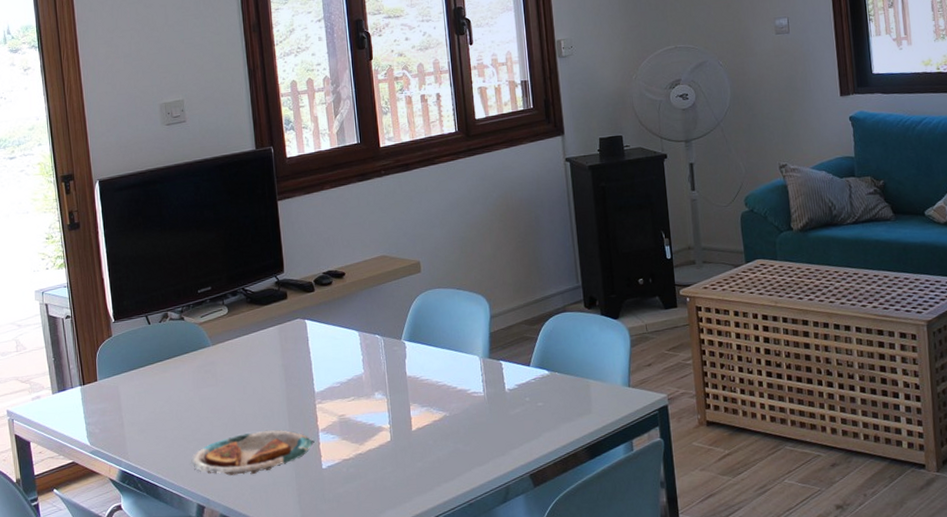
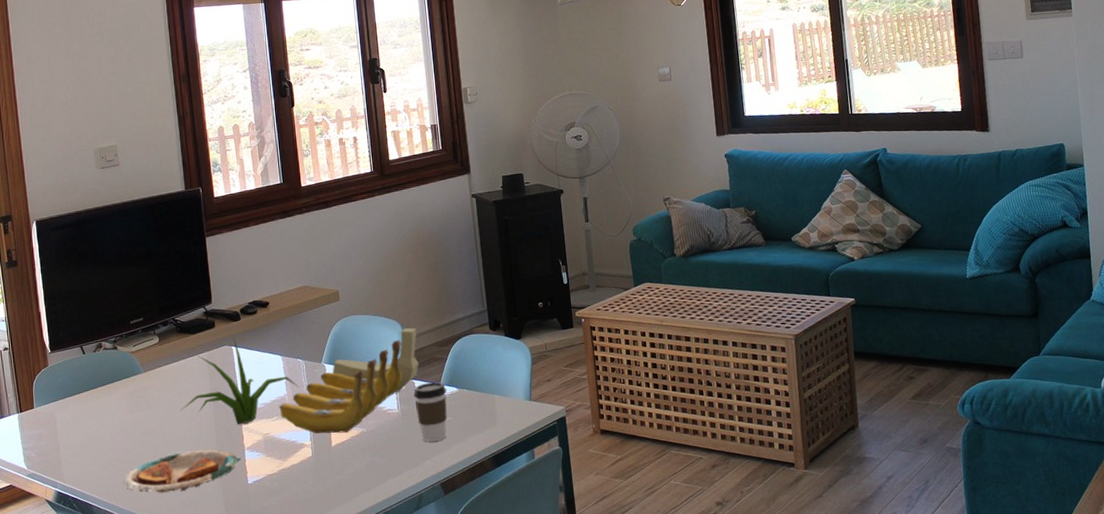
plant: none [251,309,377,405] -> present [181,337,299,425]
banana: none [355,303,507,417] -> present [279,327,419,434]
coffee cup: none [500,364,538,429] -> present [413,382,447,442]

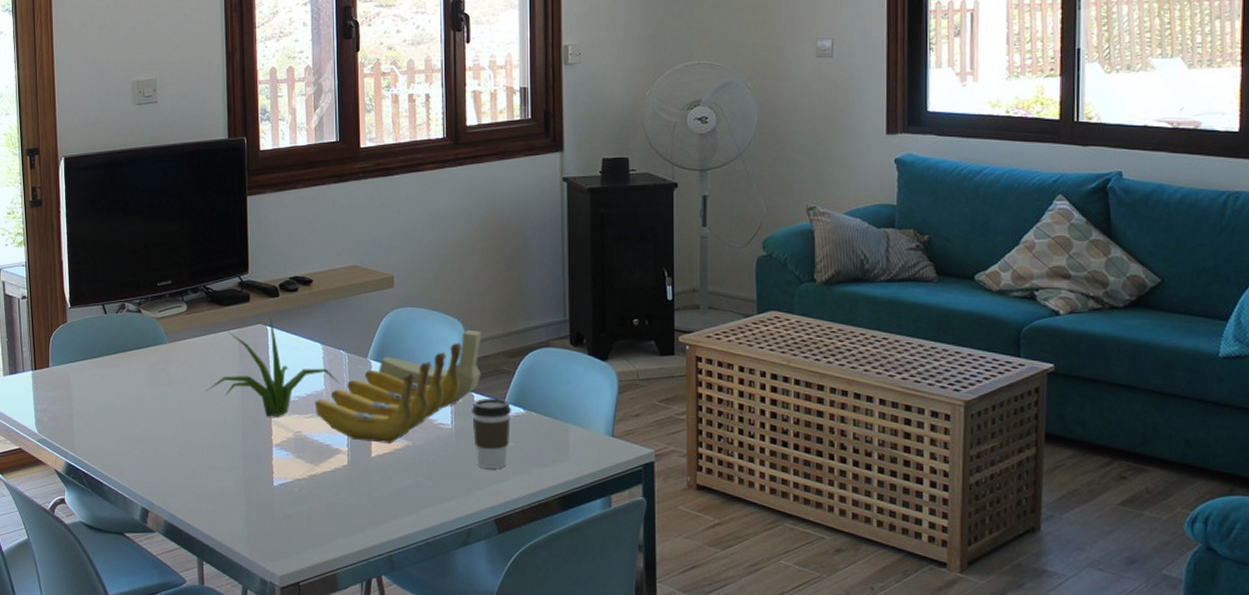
plate: present [123,449,242,493] -> none [137,438,268,484]

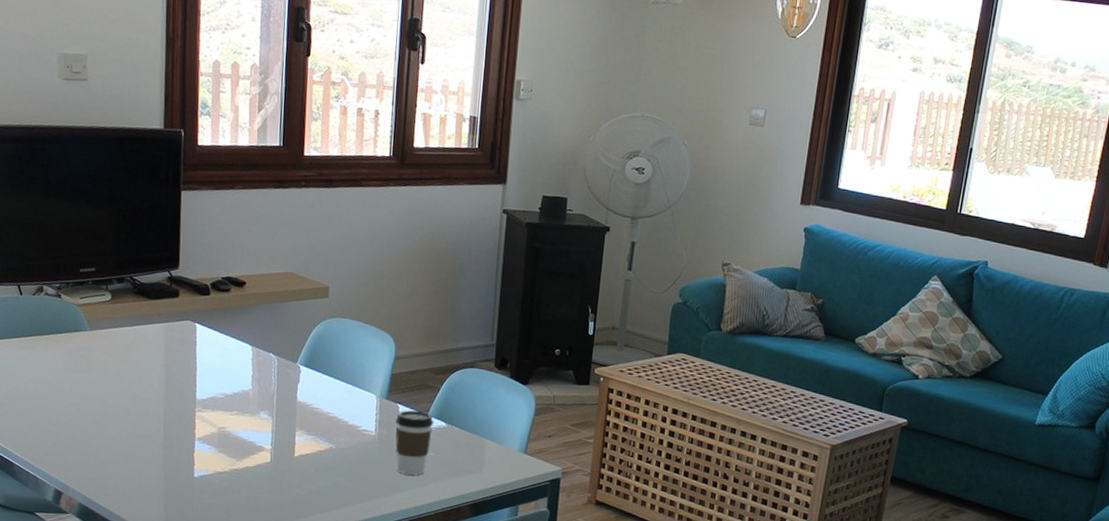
plant: present [205,315,339,417] -> none [127,312,267,412]
banana: present [315,329,482,443] -> none [240,344,412,445]

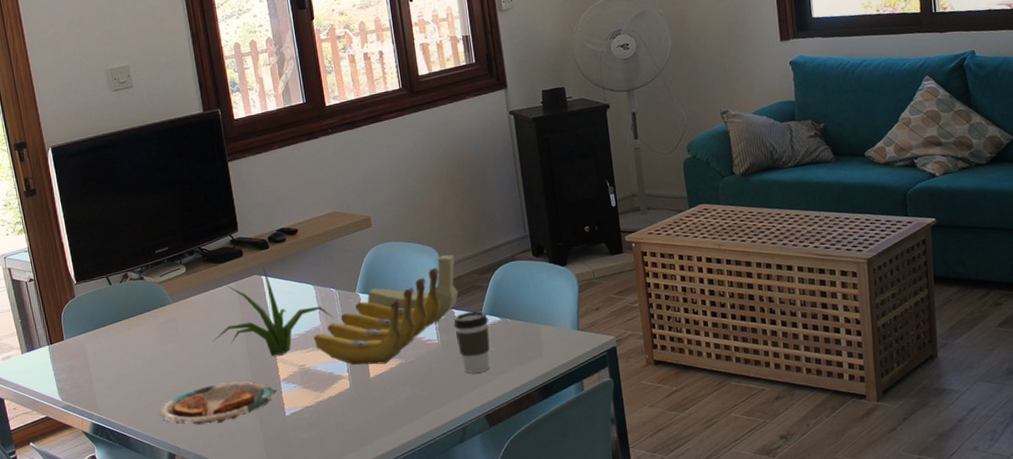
plate: none [51,427,190,470] -> present [158,381,278,425]
plant: none [127,312,267,412] -> present [213,266,333,357]
banana: none [240,344,412,445] -> present [313,254,458,365]

